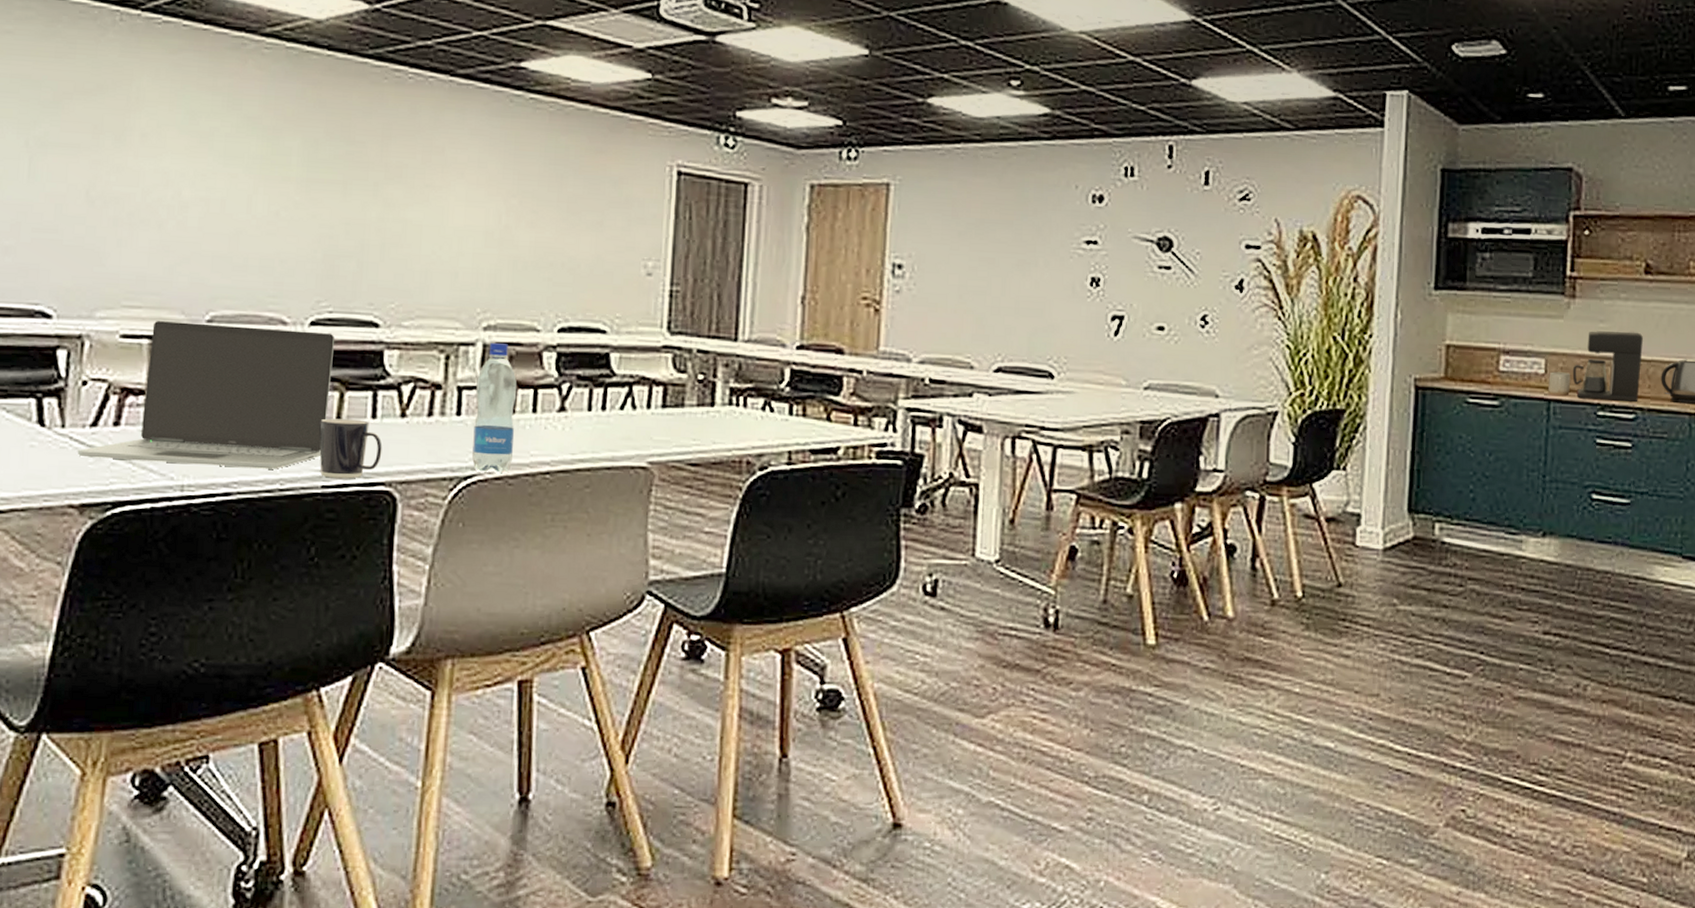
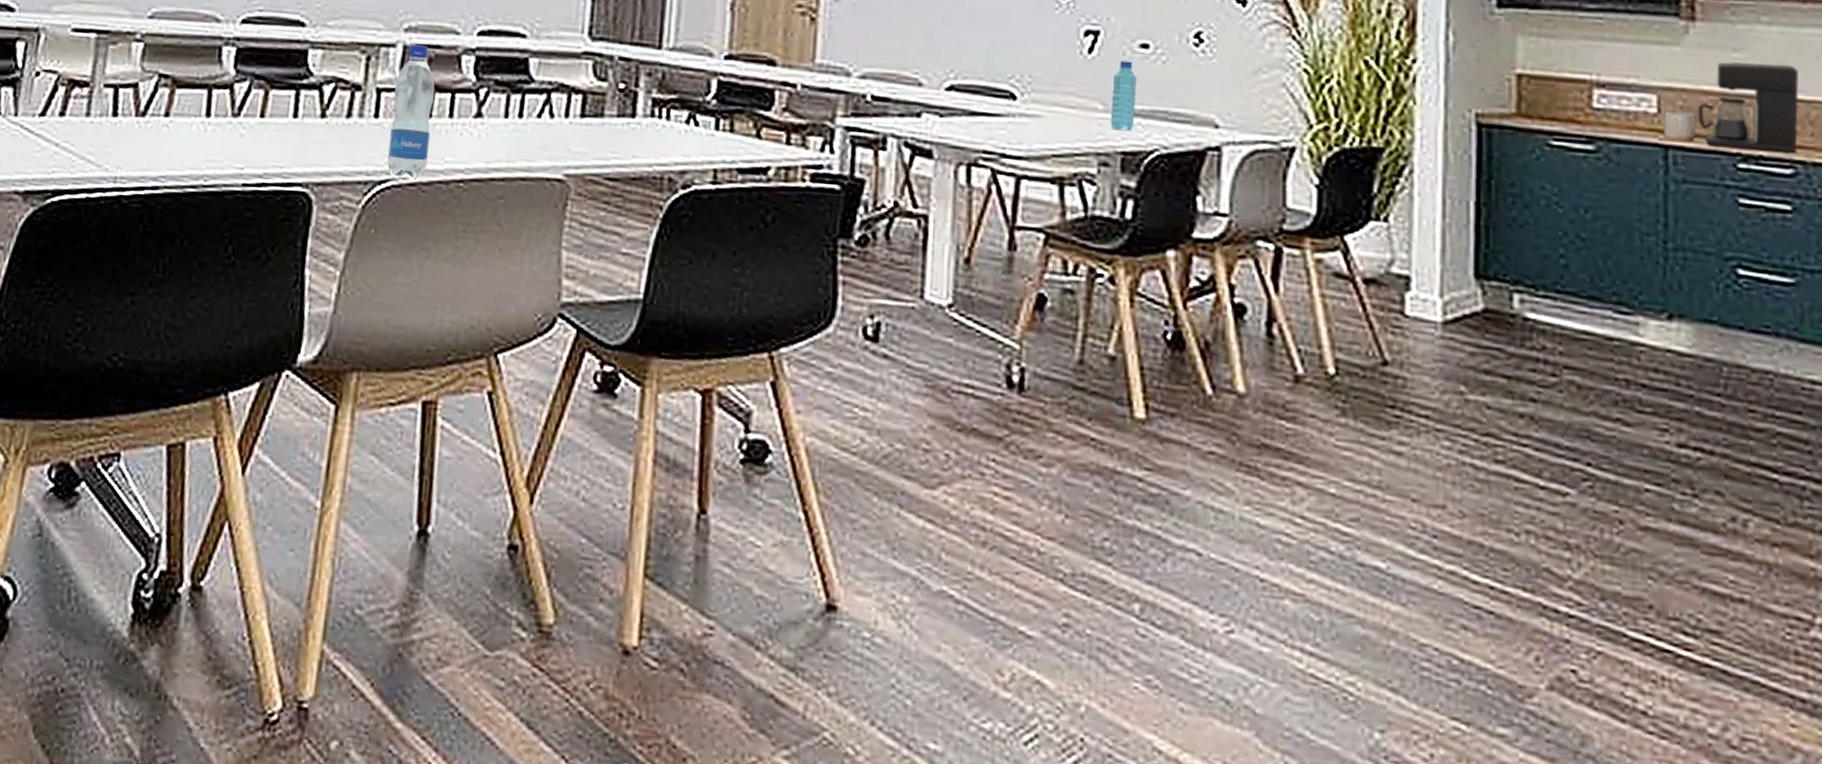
laptop: present [77,321,335,469] -> none [26,16,264,165]
mug: present [318,418,383,479] -> none [242,116,302,178]
water bottle: none [1131,341,1154,403] -> present [1110,60,1137,131]

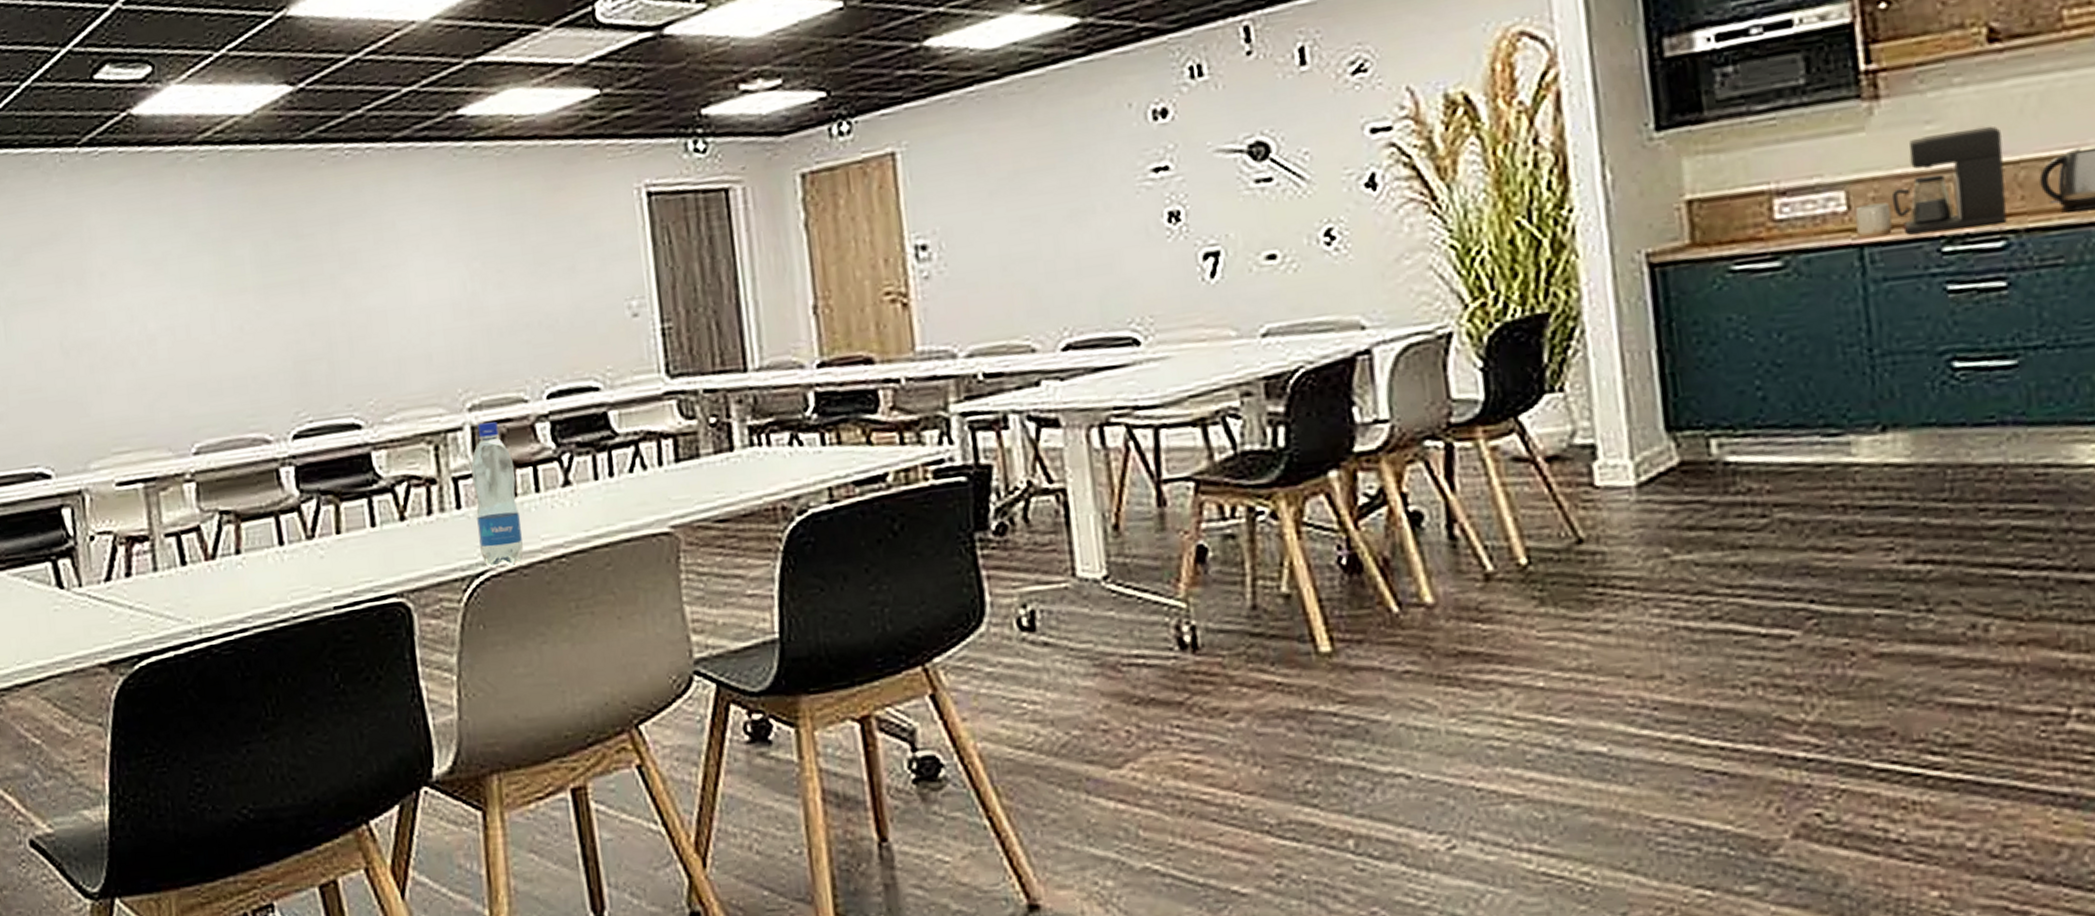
water bottle: present [1110,60,1137,131] -> none [1242,277,1273,355]

